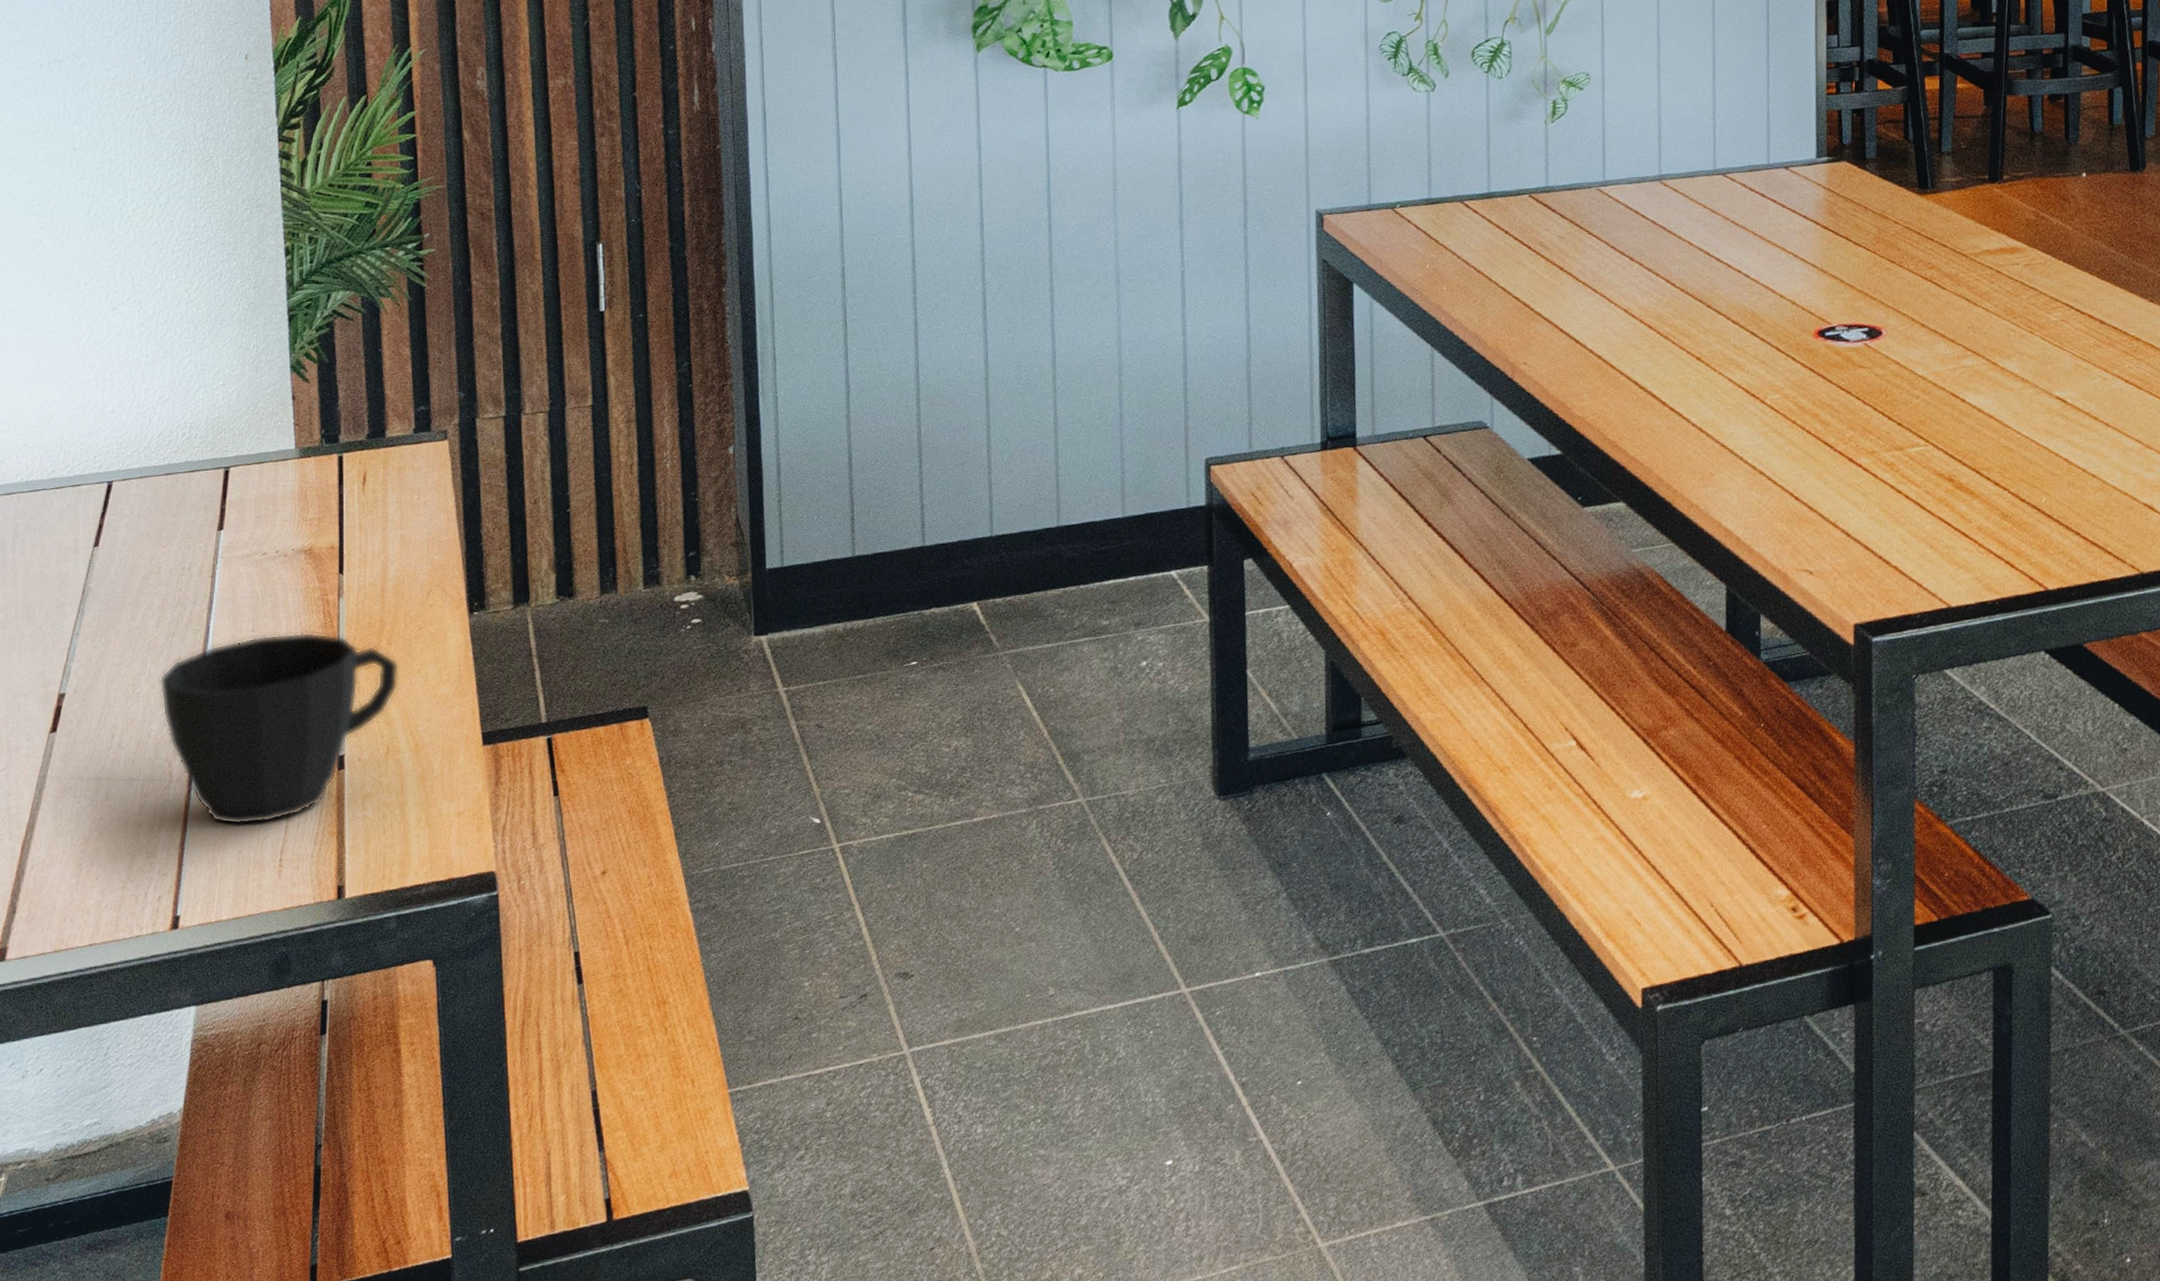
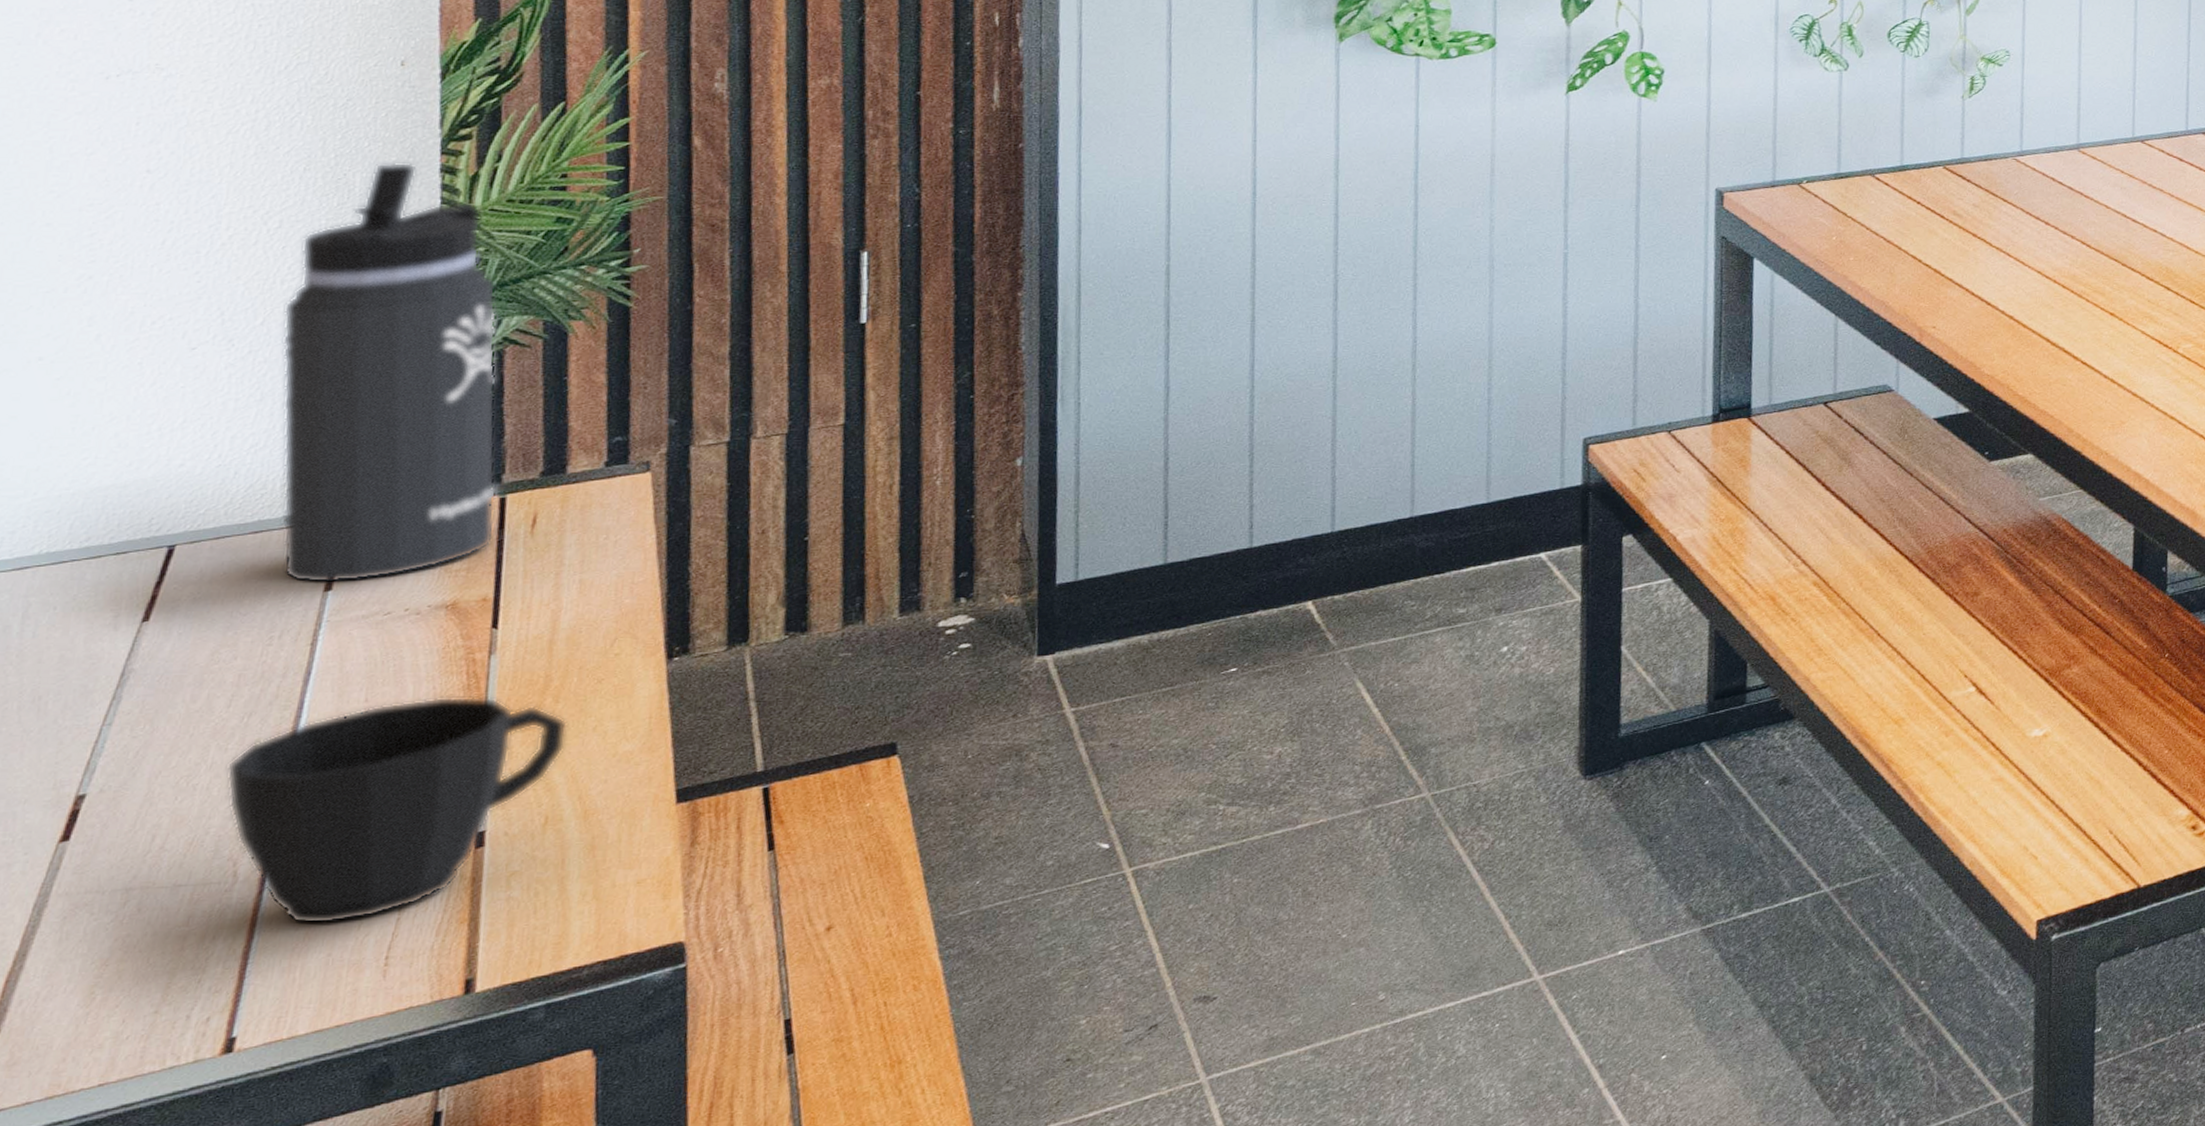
thermos bottle: none [175,147,336,524] -> present [281,162,497,583]

